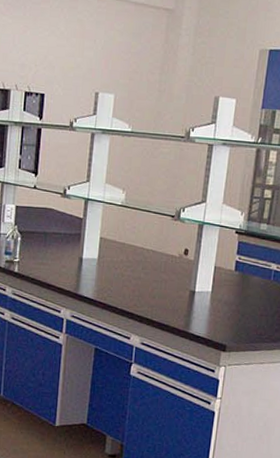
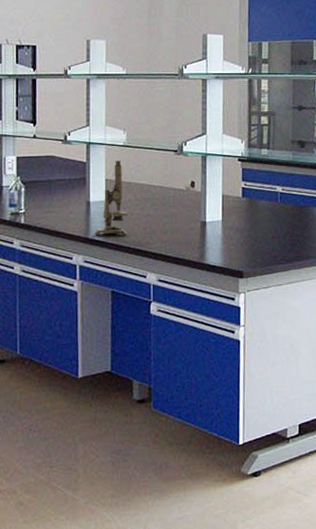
microscope: none [84,220,118,295] -> present [94,161,128,235]

